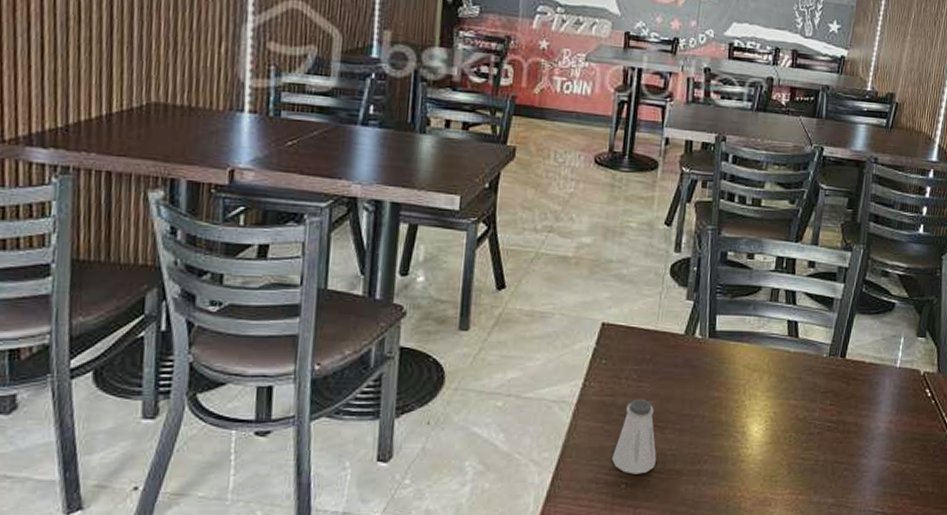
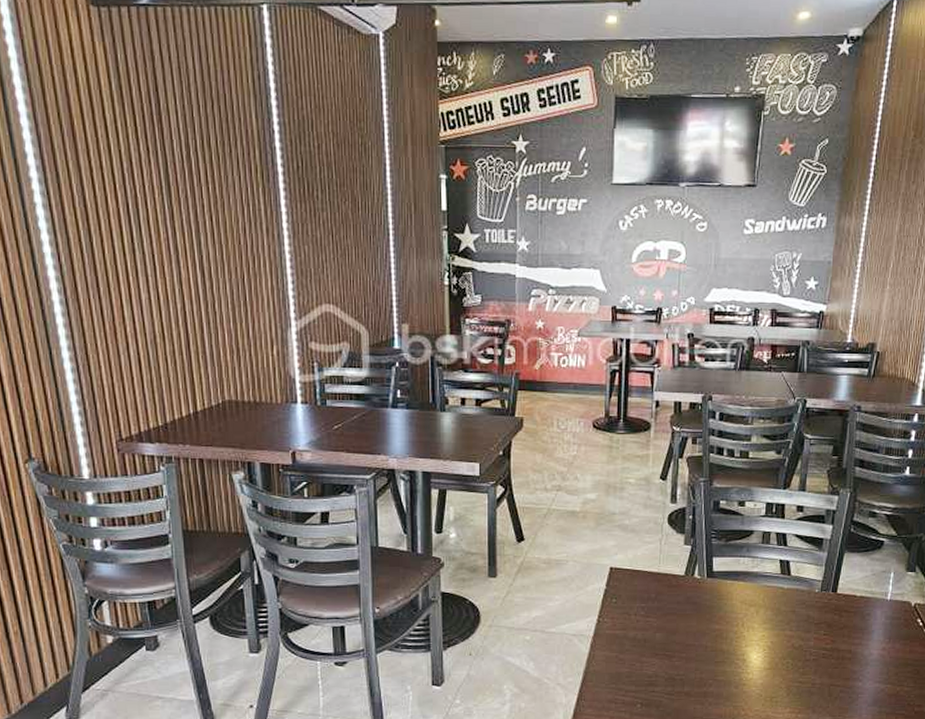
saltshaker: present [612,398,656,475] -> none [627,631,666,696]

